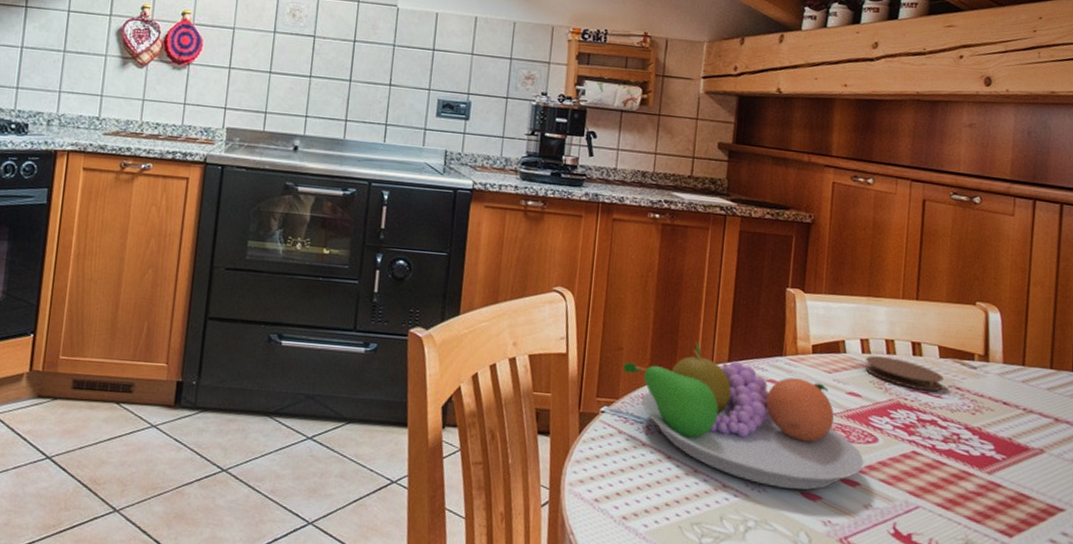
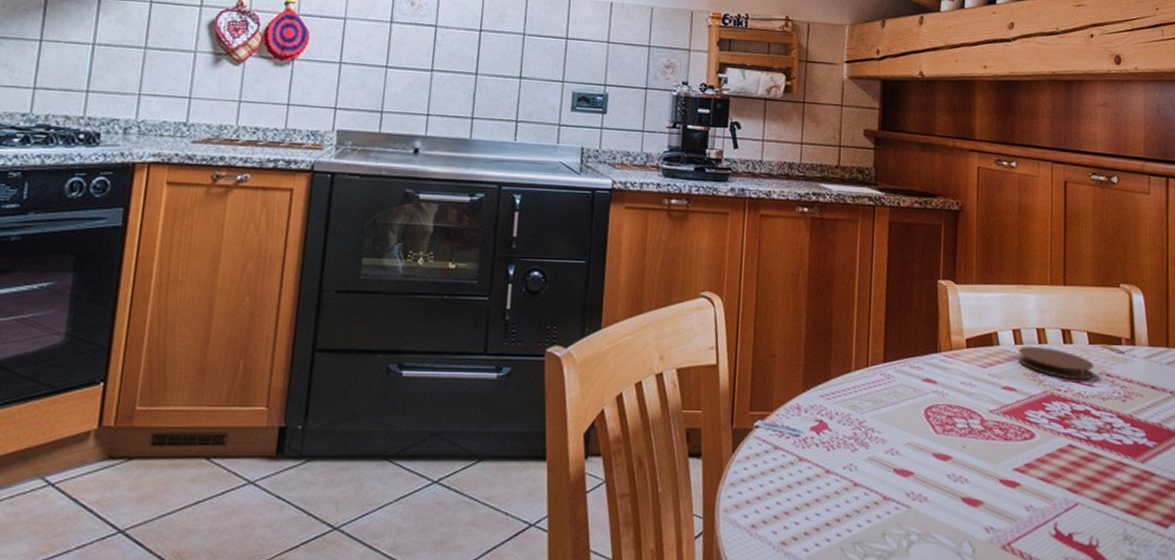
fruit bowl: present [622,342,864,490] -> none [775,343,1022,497]

